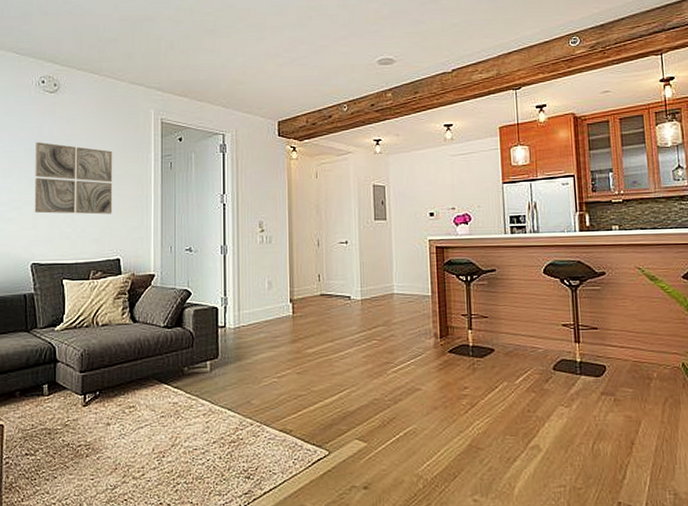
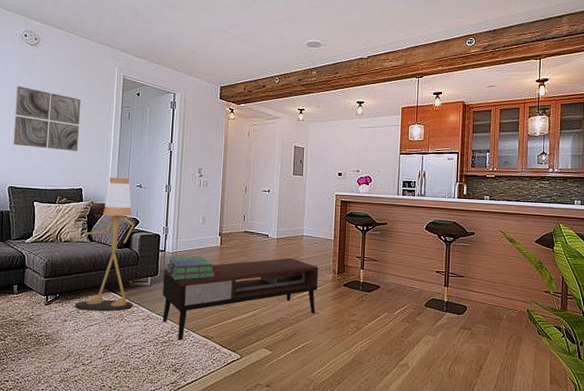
floor lamp: none [119,241,191,409] -> present [74,177,135,312]
coffee table: none [226,322,417,438] -> present [162,258,319,341]
stack of books: none [228,329,289,363] -> present [166,255,216,281]

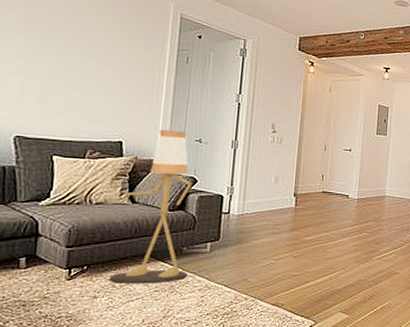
wall art: present [13,85,82,151] -> none [22,11,124,98]
coffee table: present [162,258,319,341] -> none [223,218,400,311]
stack of books: present [166,255,216,281] -> none [230,217,289,246]

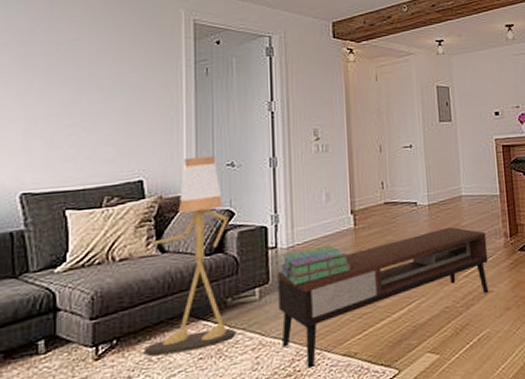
coffee table: none [223,218,400,311] -> present [278,226,488,369]
stack of books: none [230,217,289,246] -> present [281,244,352,286]

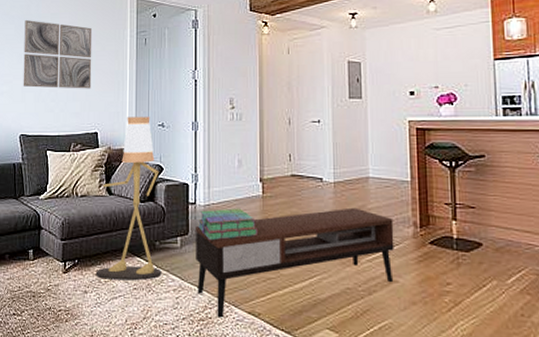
wall art: none [24,47,133,133] -> present [23,19,93,89]

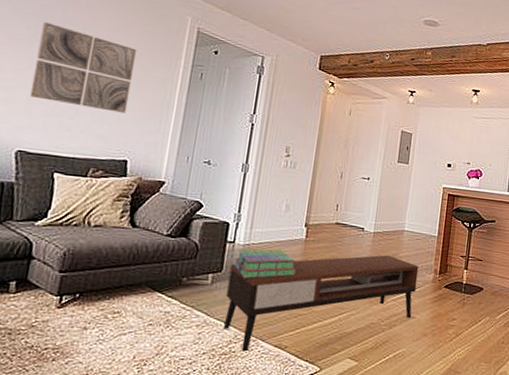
floor lamp: present [95,116,162,281] -> none [101,149,197,316]

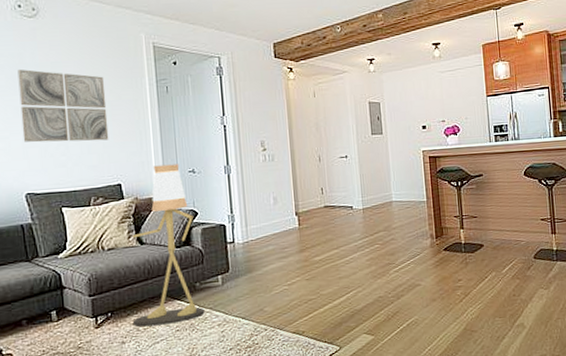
floor lamp: none [101,149,197,316] -> present [132,164,205,327]
coffee table: present [223,255,419,352] -> none [236,228,416,342]
stack of books: present [234,249,297,279] -> none [238,241,298,275]

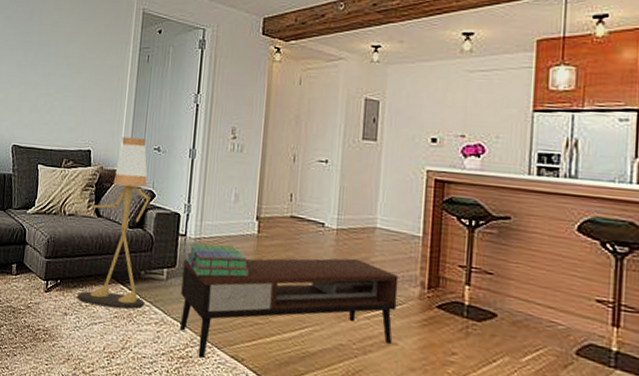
wall art: present [17,69,109,143] -> none [19,25,94,104]
coffee table: none [236,228,416,342] -> present [179,258,399,359]
stack of books: none [238,241,298,275] -> present [186,243,250,278]

